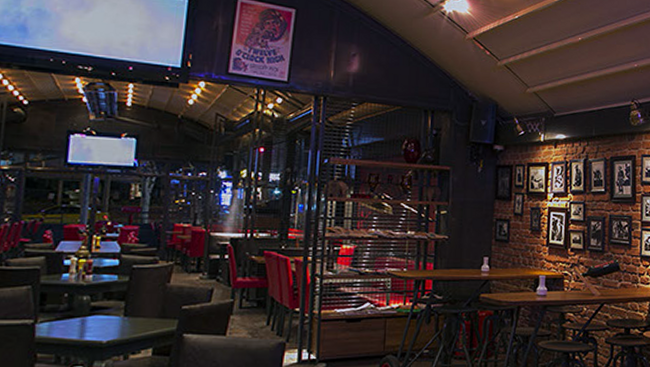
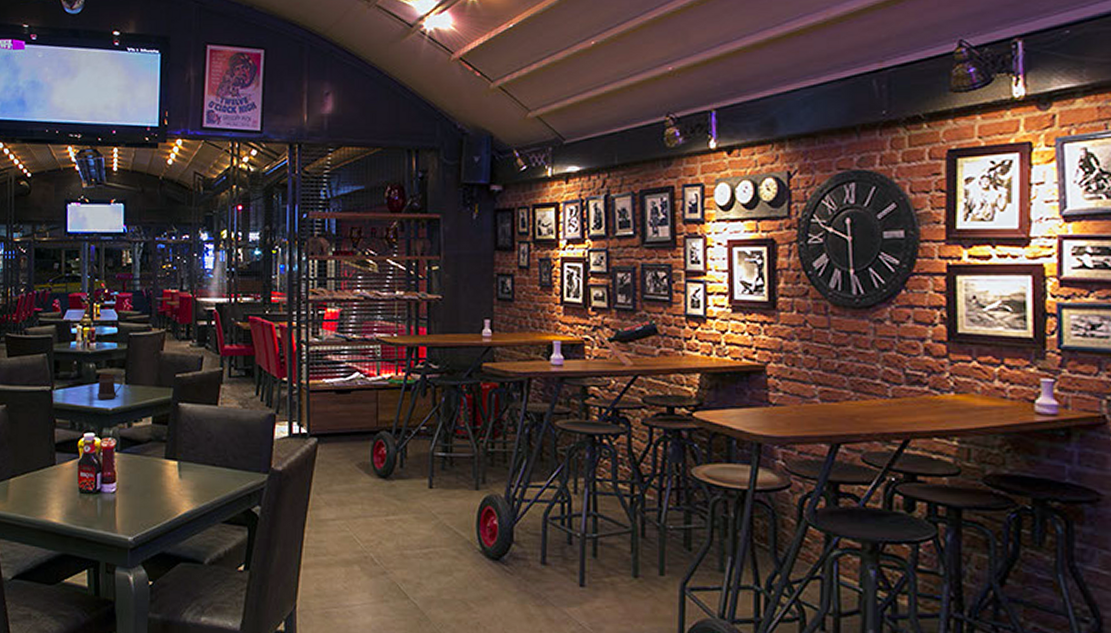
beer mug: none [90,305,121,333] -> present [97,373,123,401]

